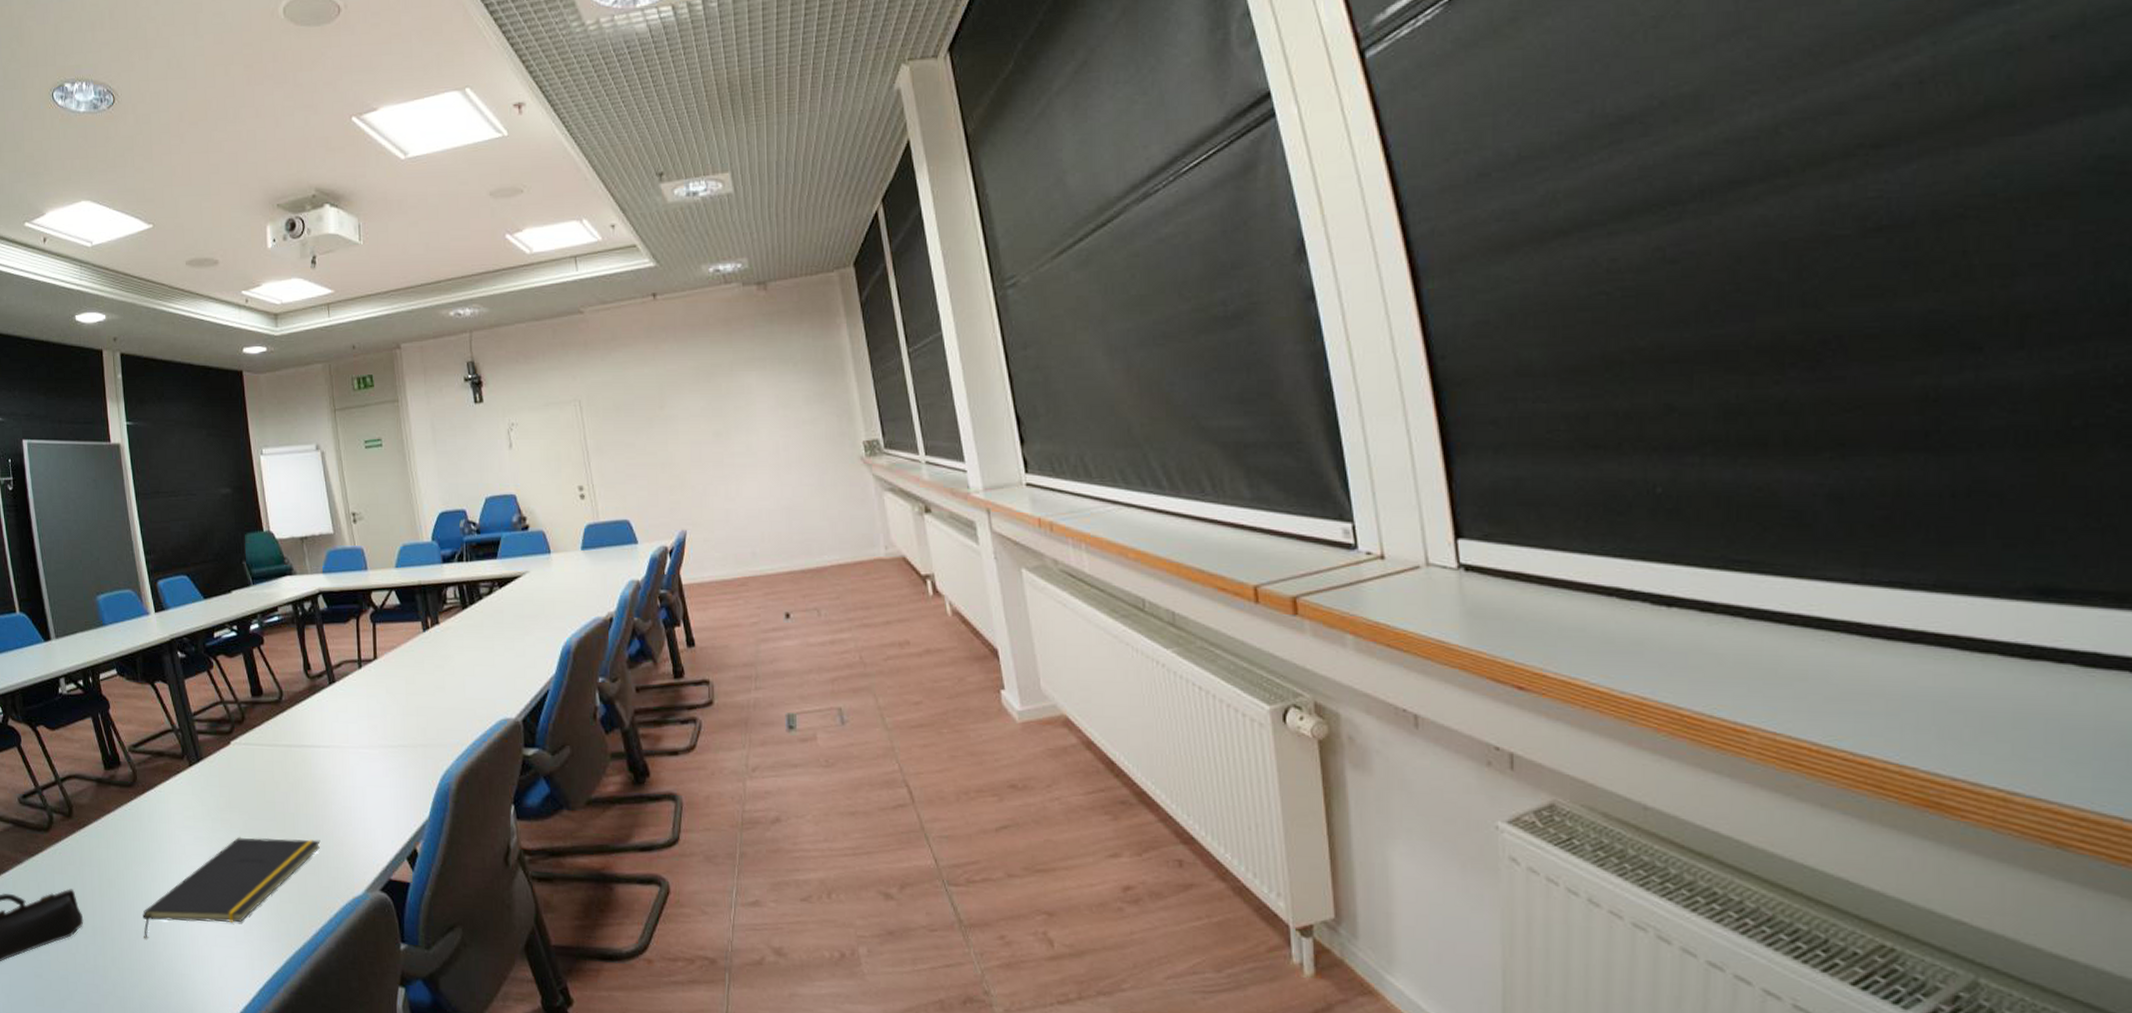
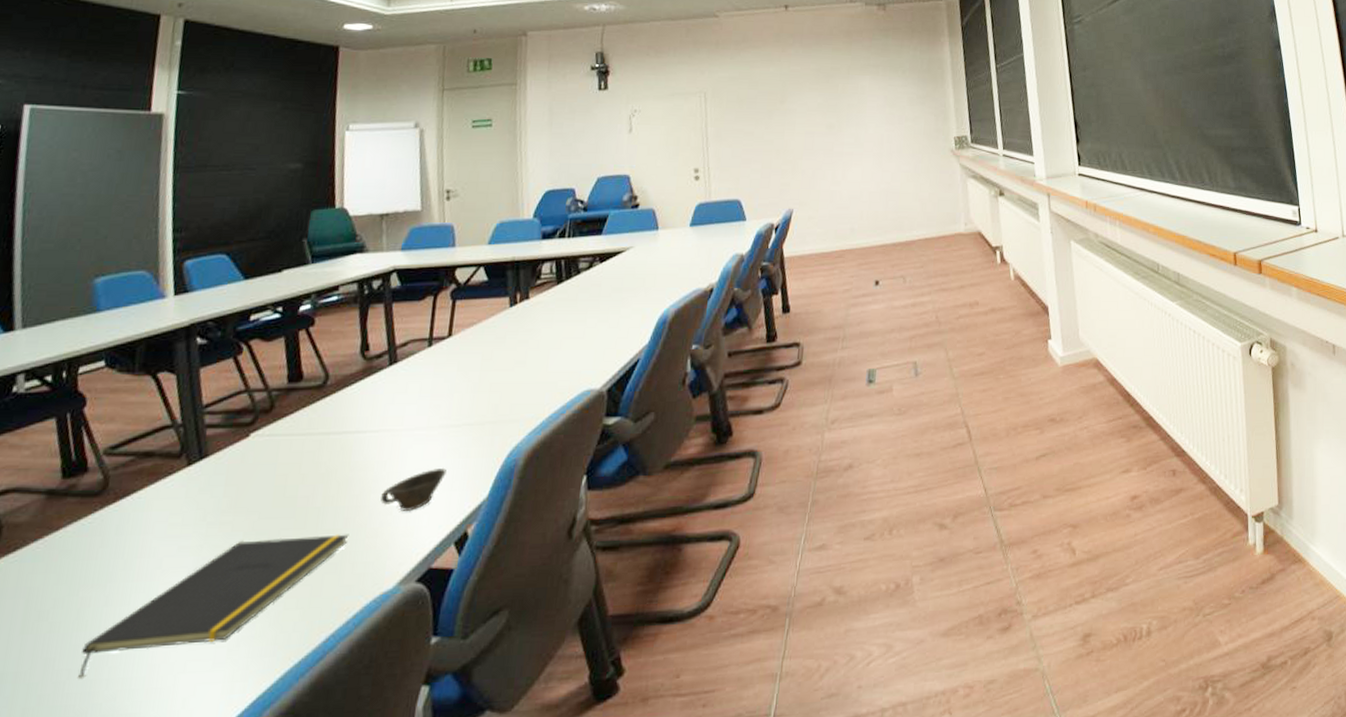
cup: none [341,785,391,825] -> present [381,467,447,512]

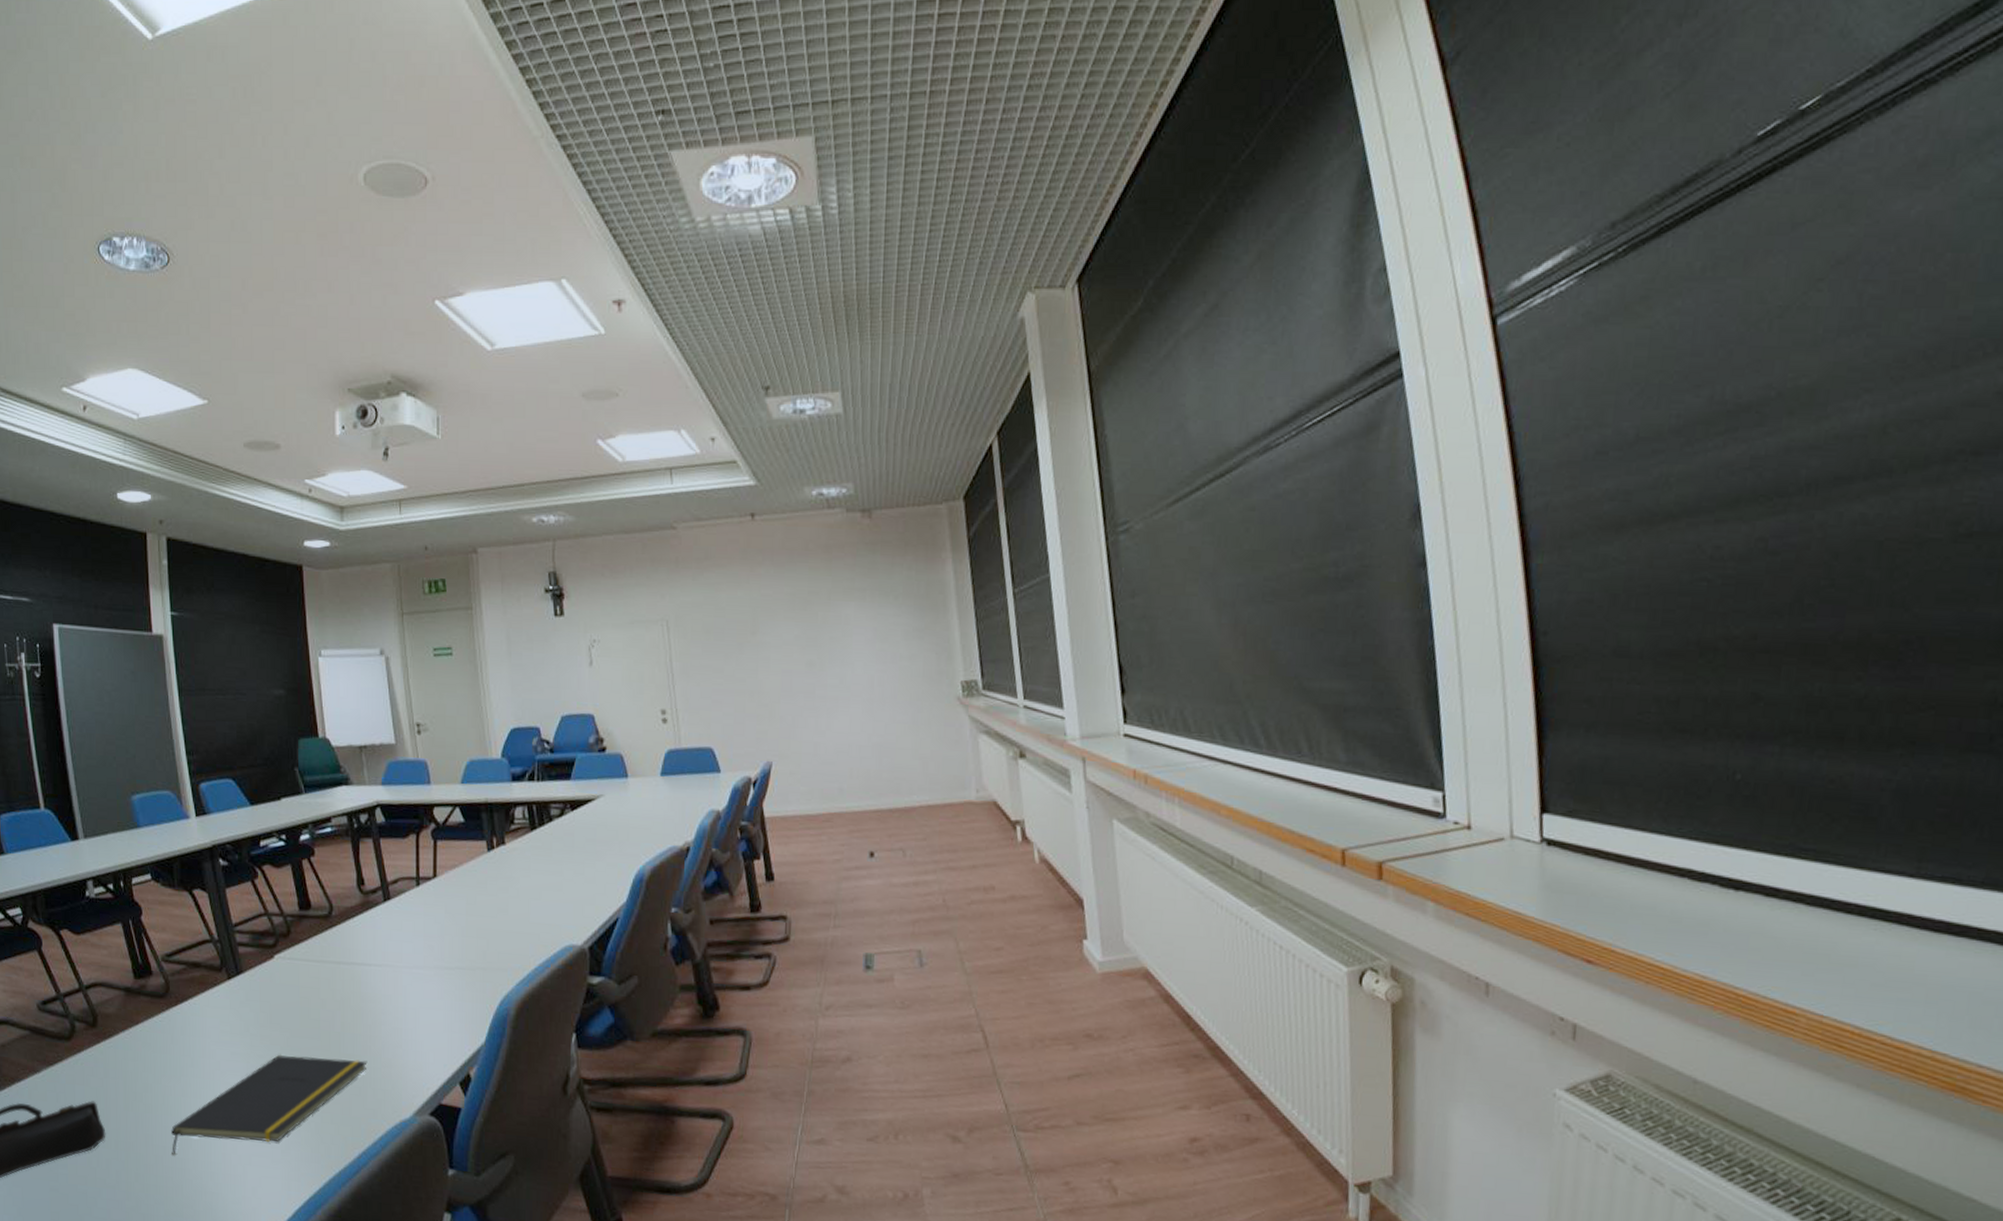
cup: present [381,467,447,512] -> none [391,1008,445,1048]

